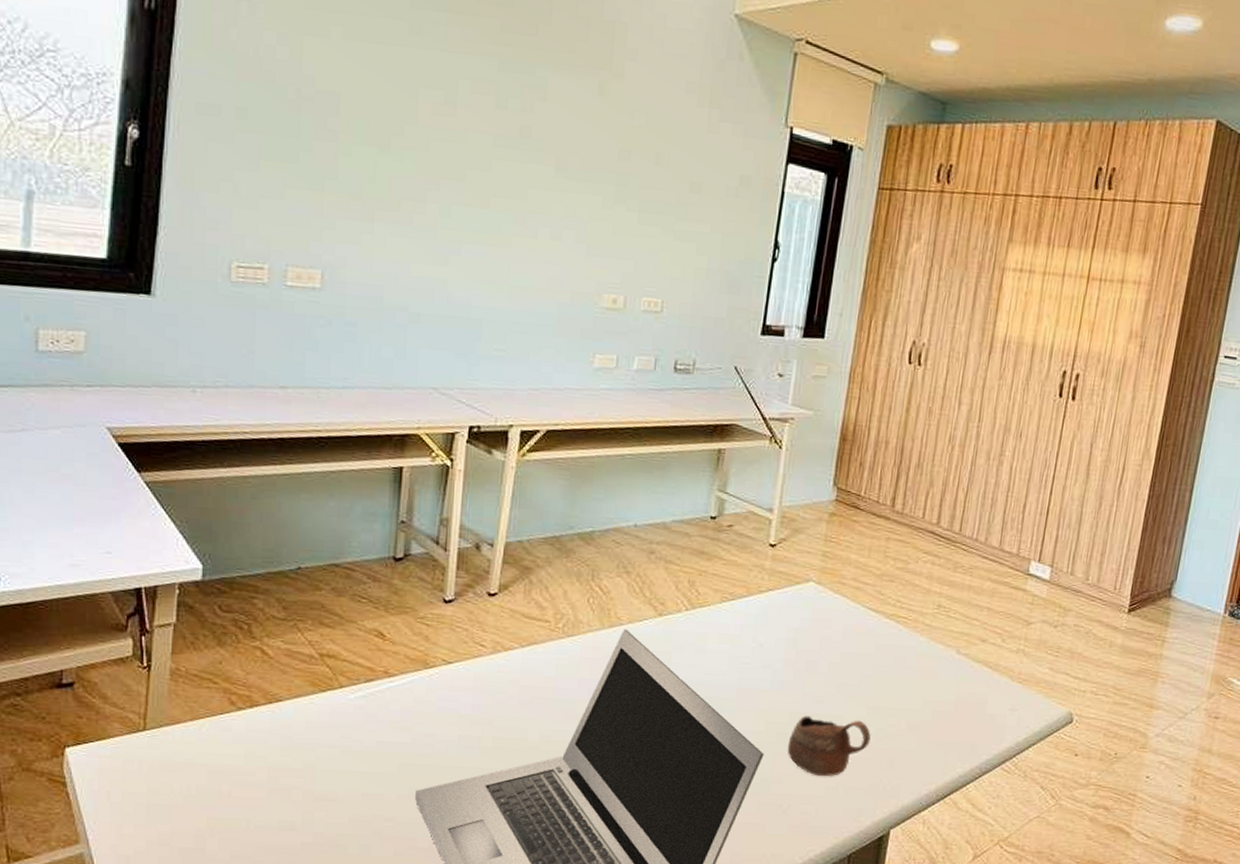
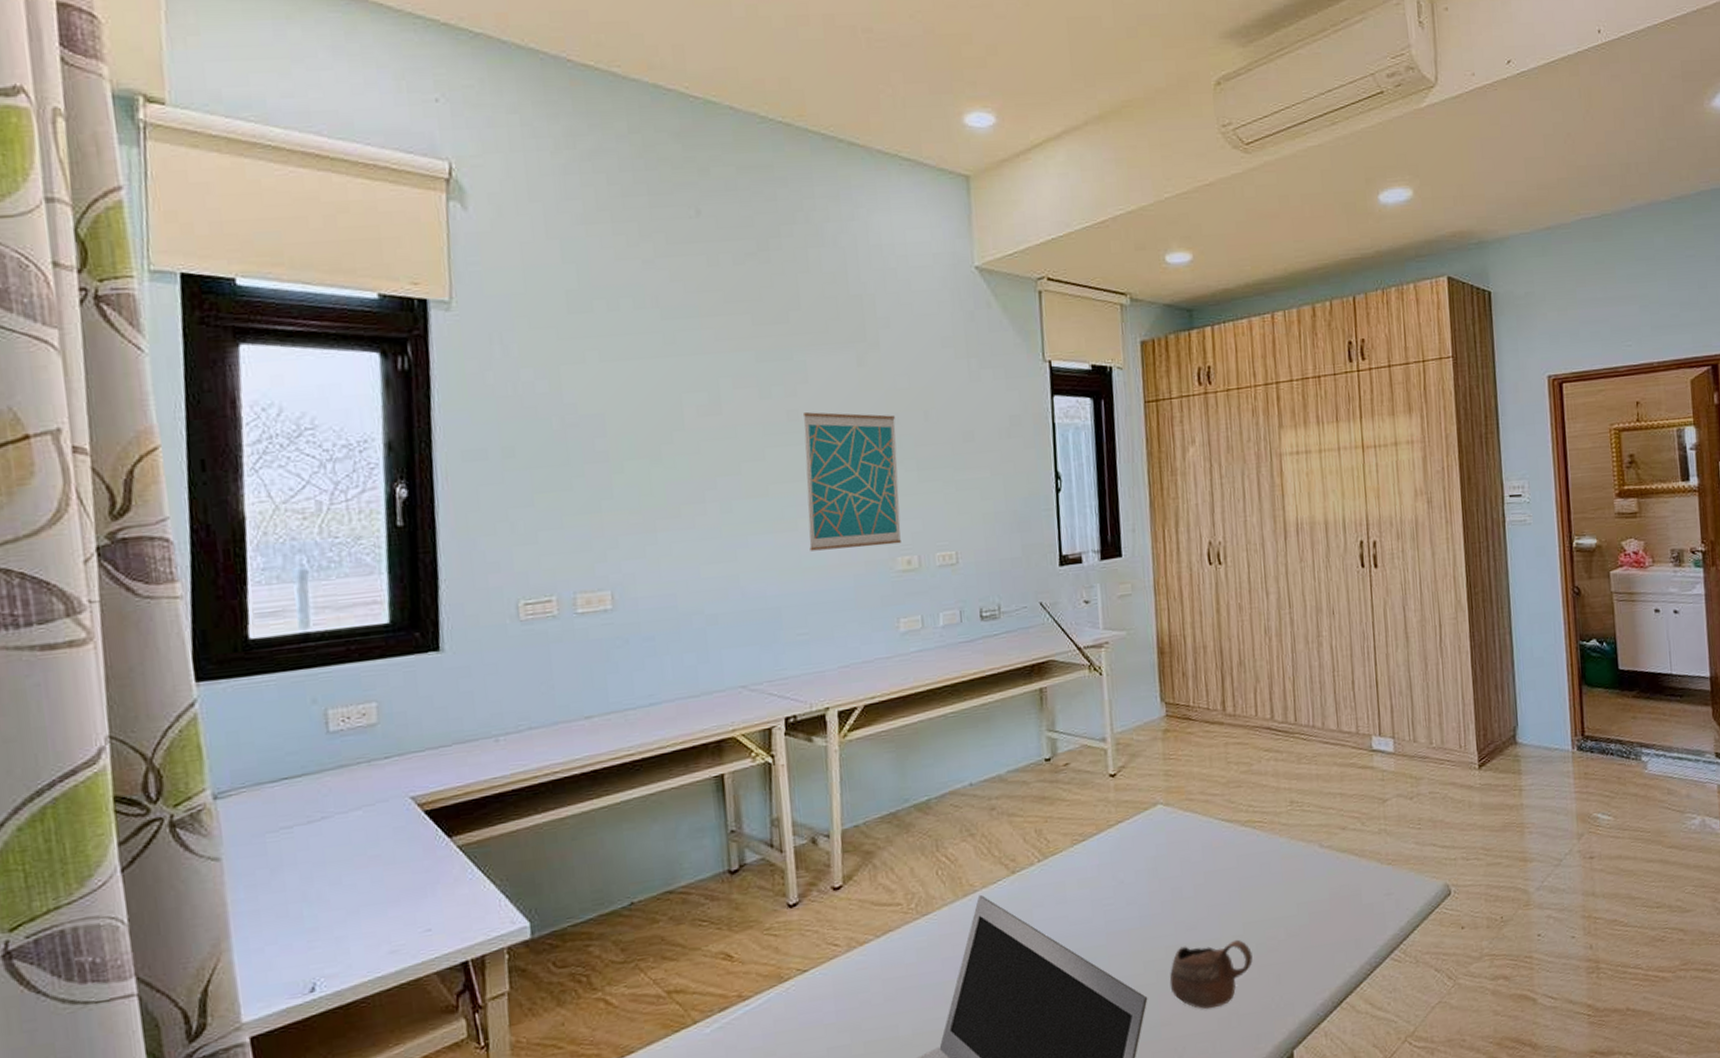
wall art: none [520,131,626,281] -> present [802,412,901,551]

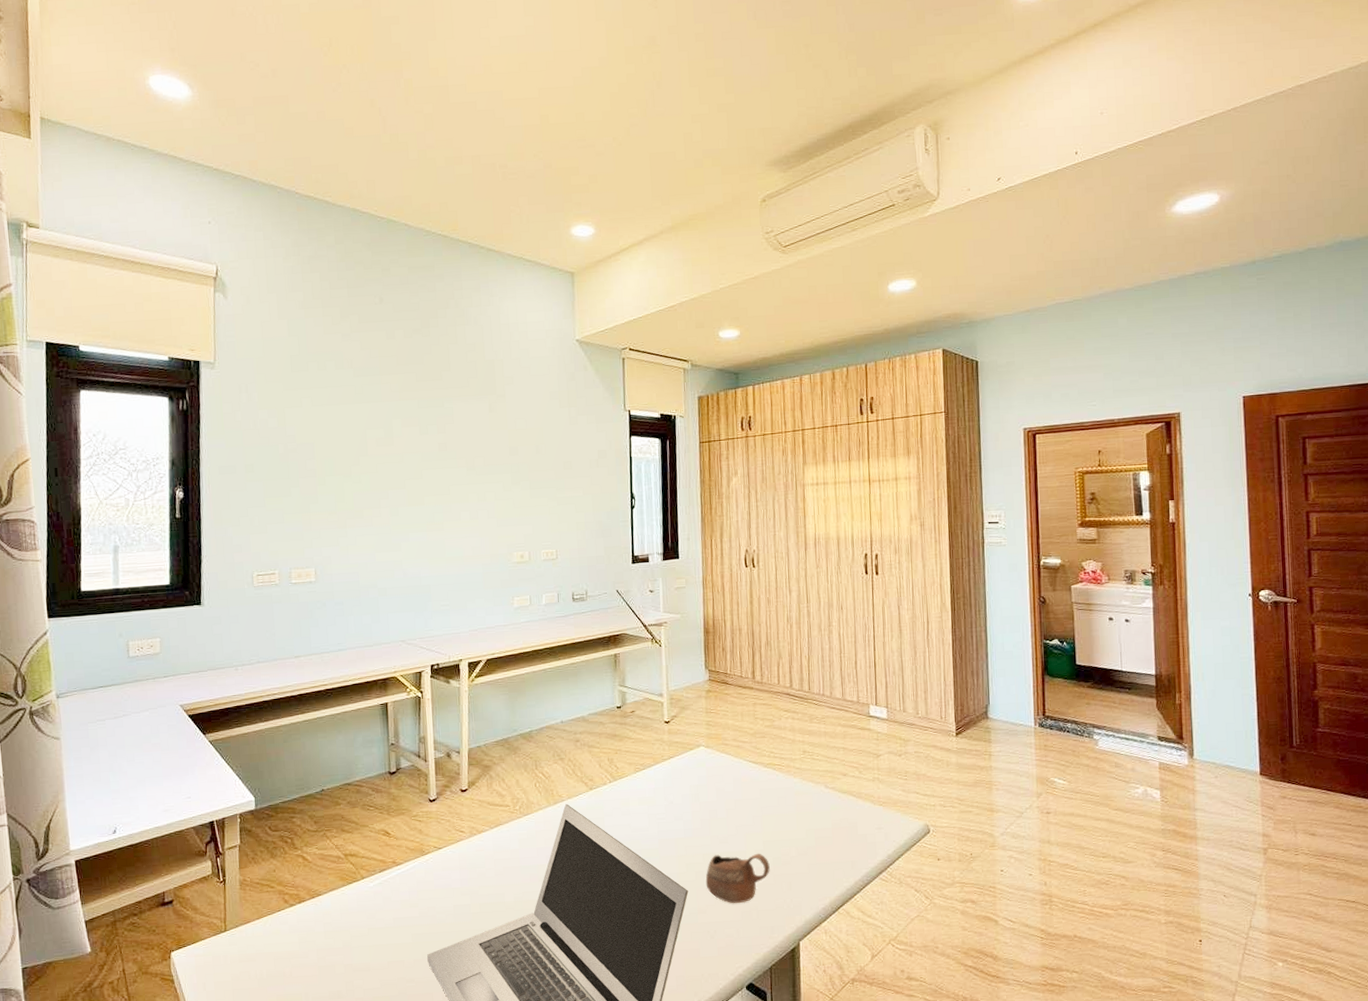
wall art: present [802,412,901,551] -> none [449,445,517,546]

